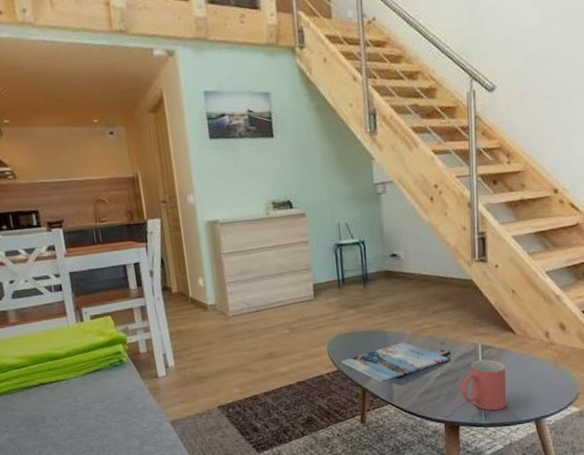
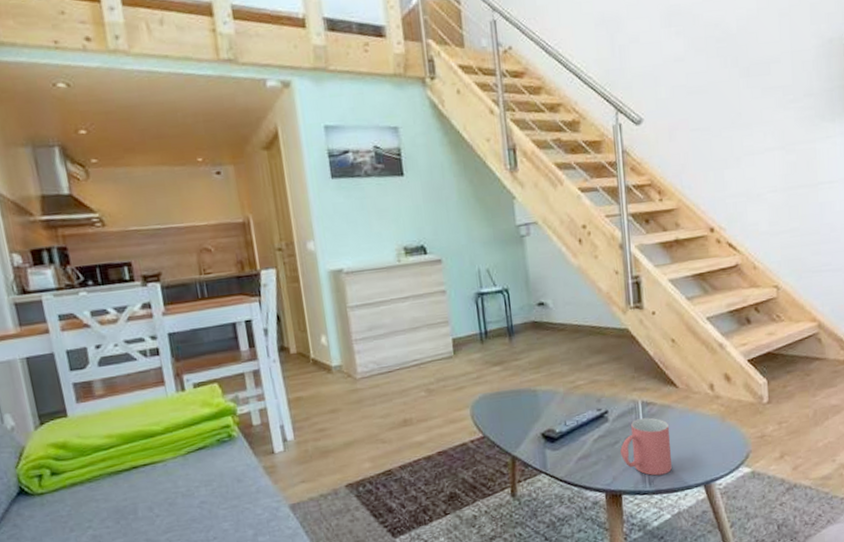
magazine: present [342,341,448,382] -> none [487,401,606,448]

